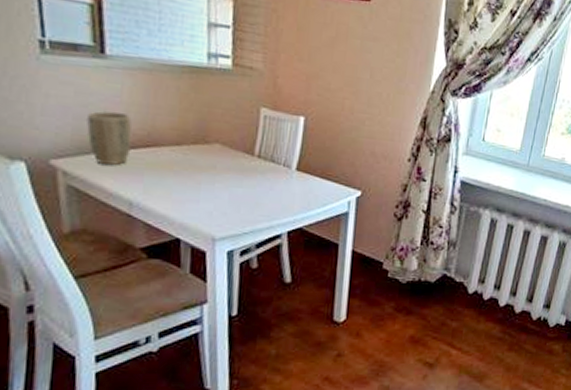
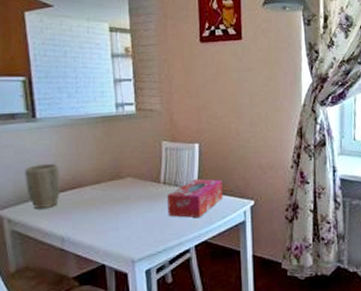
tissue box: none [259,157,327,202] -> present [167,179,223,218]

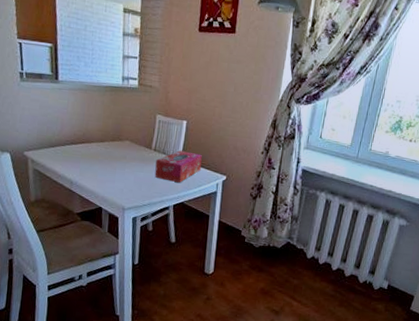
plant pot: present [24,164,61,209] -> none [46,119,74,156]

